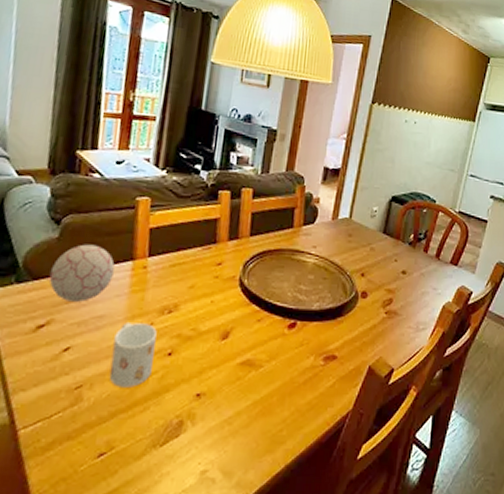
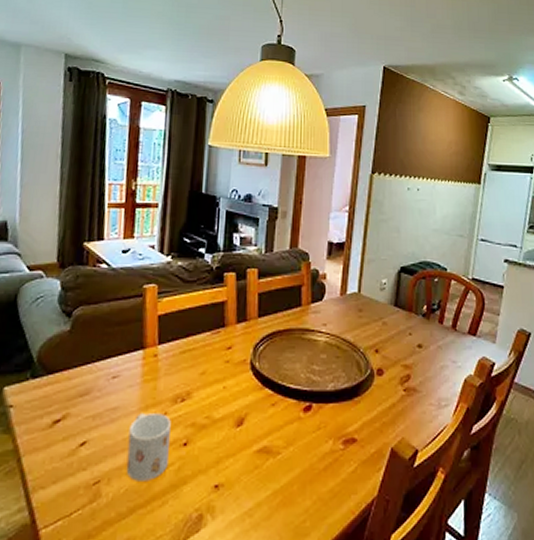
decorative ball: present [49,244,115,302] -> none [63,335,126,394]

